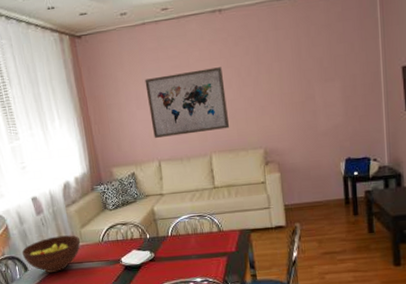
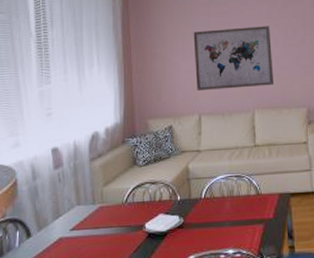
fruit bowl: present [21,235,81,273] -> none [27,194,101,240]

